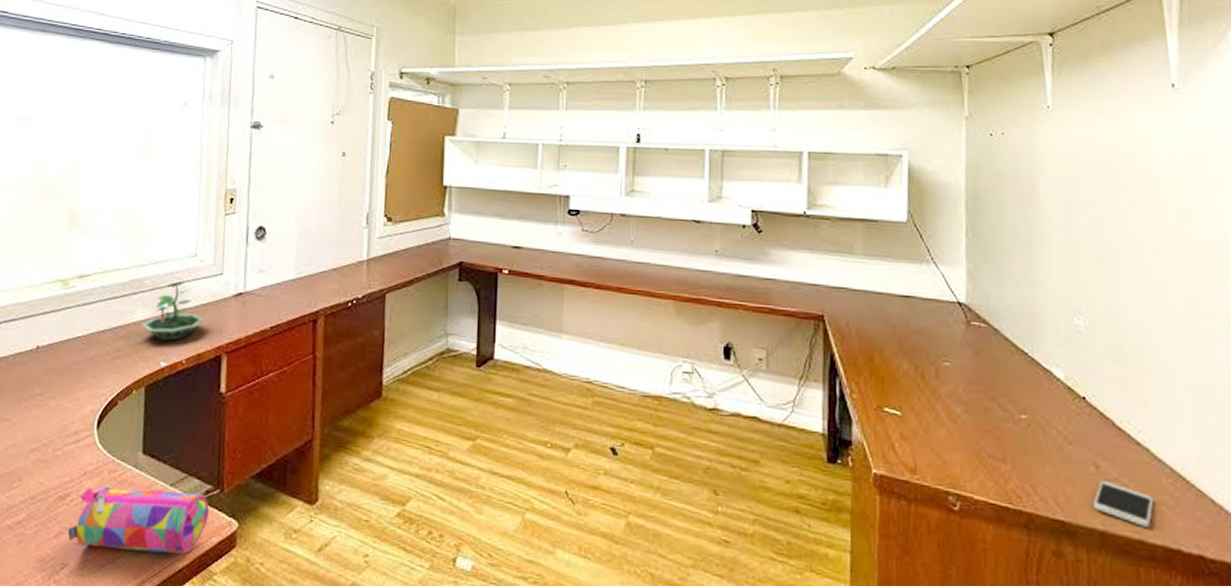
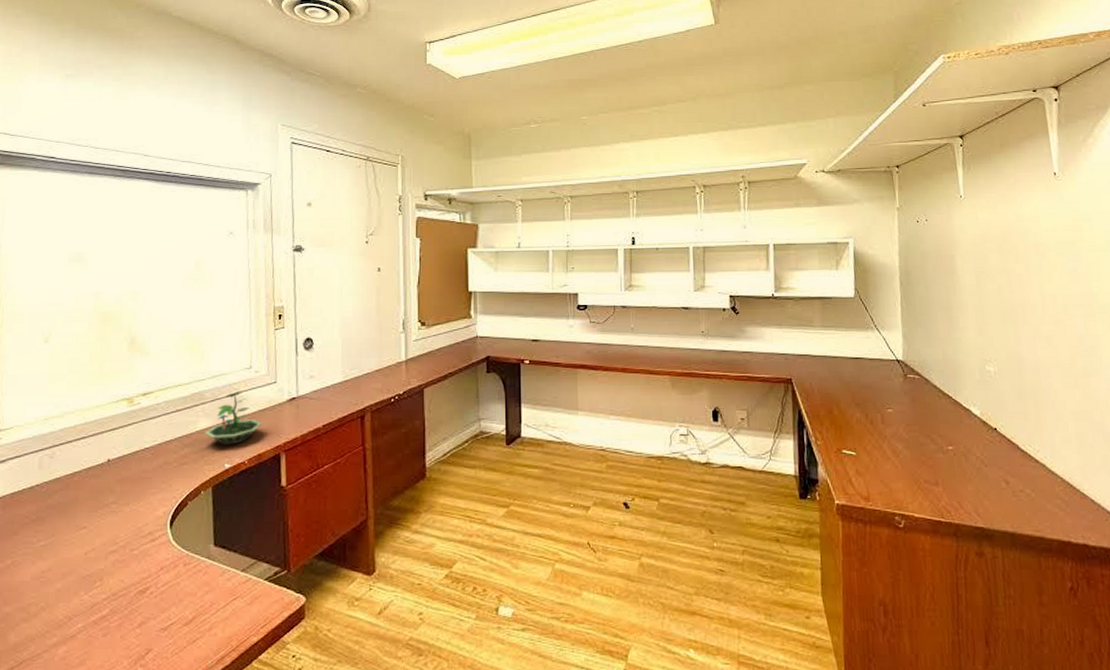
pencil case: present [67,486,209,555] -> none [149,575,279,631]
smartphone: present [1093,480,1154,527] -> none [1005,492,1050,526]

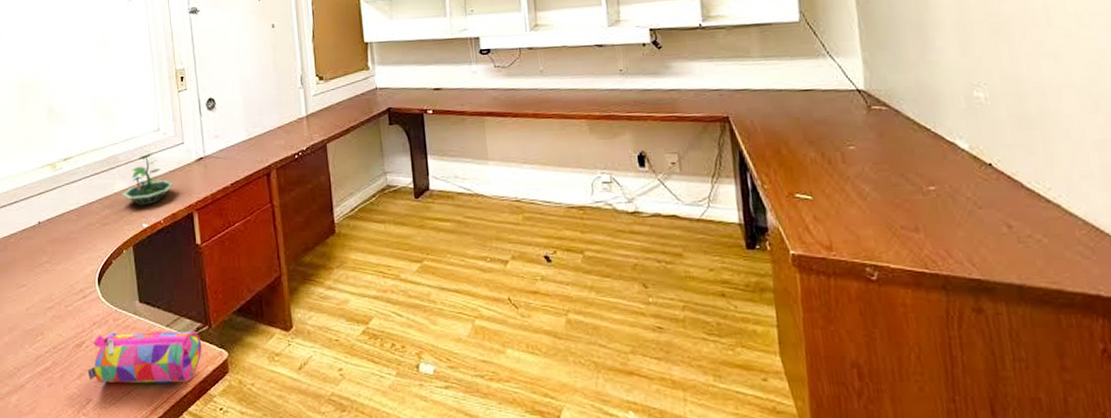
pencil case: none [149,575,279,631] -> present [87,330,202,383]

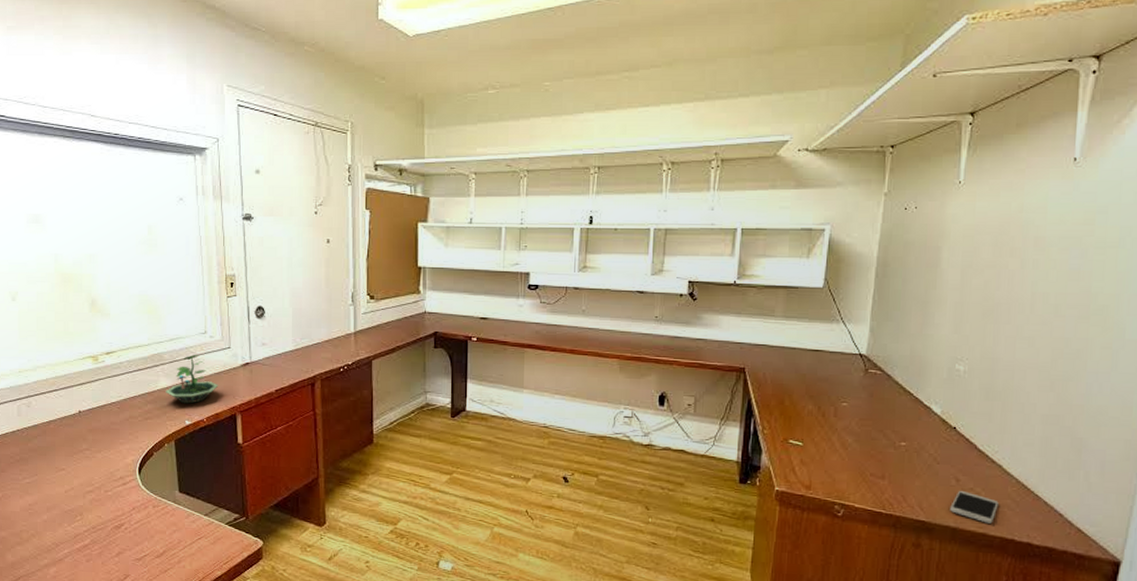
pencil case: present [87,330,202,383] -> none [126,517,238,566]
smartphone: none [1008,238,1069,277] -> present [950,490,999,524]

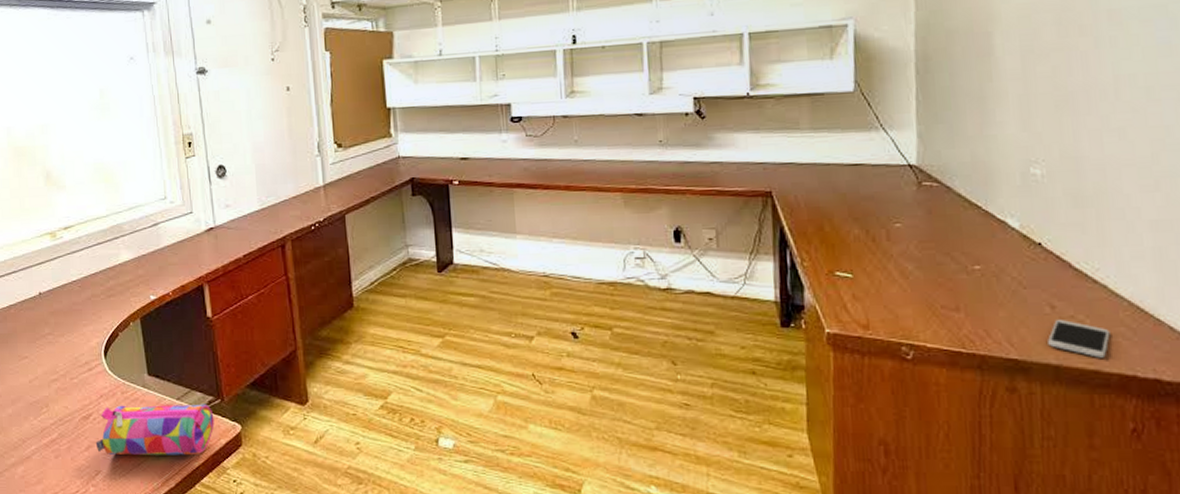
pencil case: none [126,517,238,566] -> present [95,404,215,456]
terrarium: present [165,355,219,404] -> none [127,223,183,277]

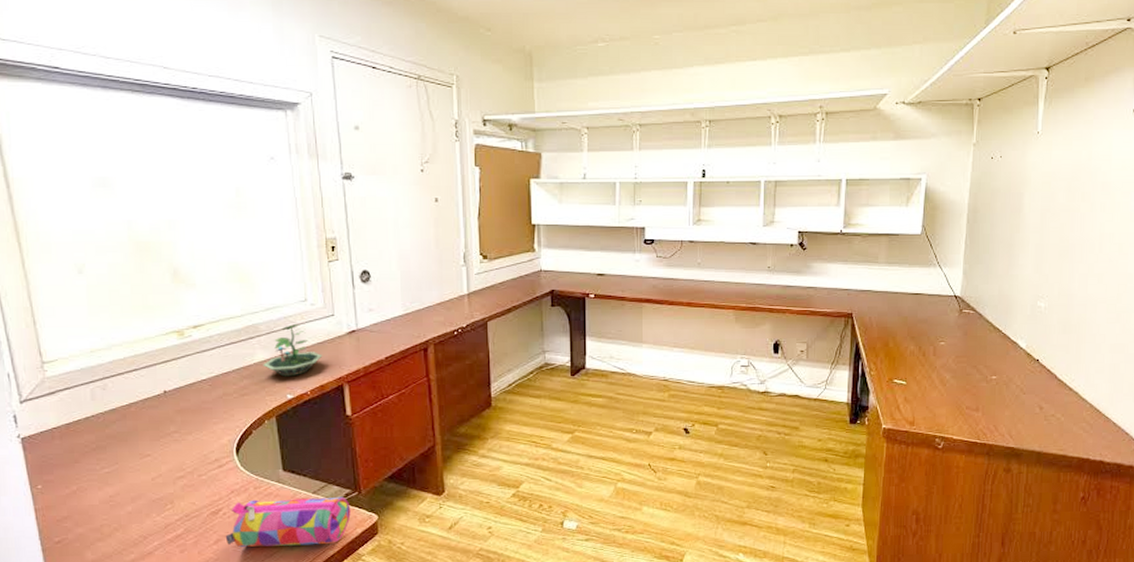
terrarium: none [127,223,183,277] -> present [263,324,323,377]
smartphone: present [1048,318,1110,358] -> none [1035,417,1076,446]

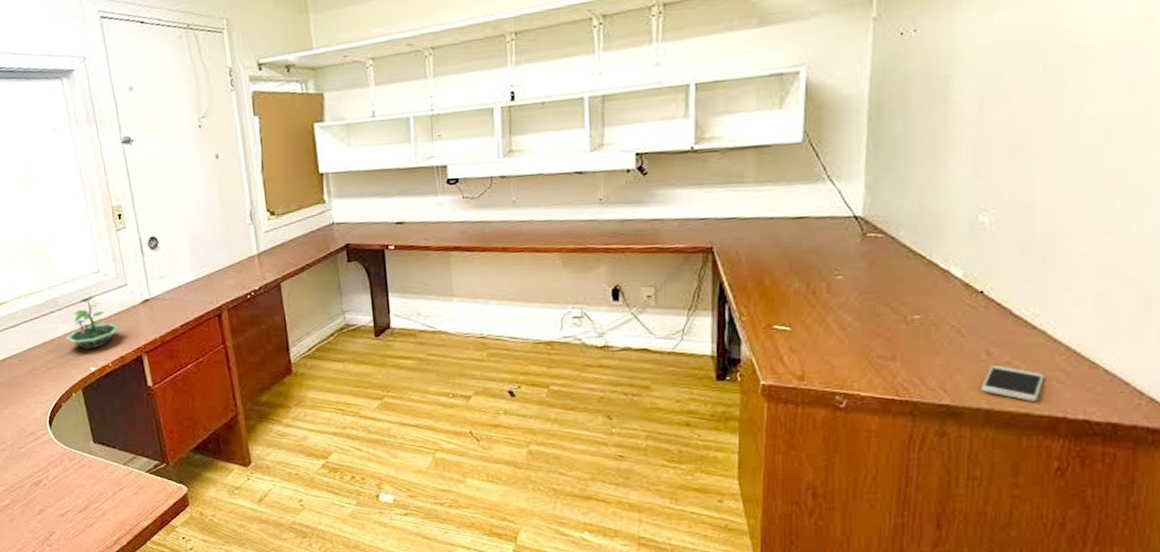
pencil case: present [225,496,351,547] -> none [47,468,161,517]
smartphone: none [1035,417,1076,446] -> present [981,364,1044,401]

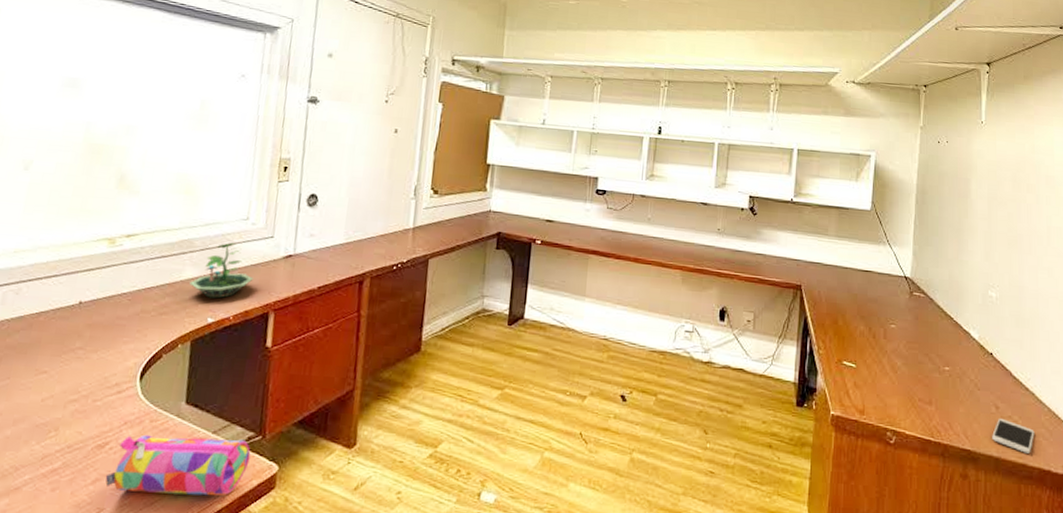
pencil case: none [47,468,161,517] -> present [105,434,251,497]

